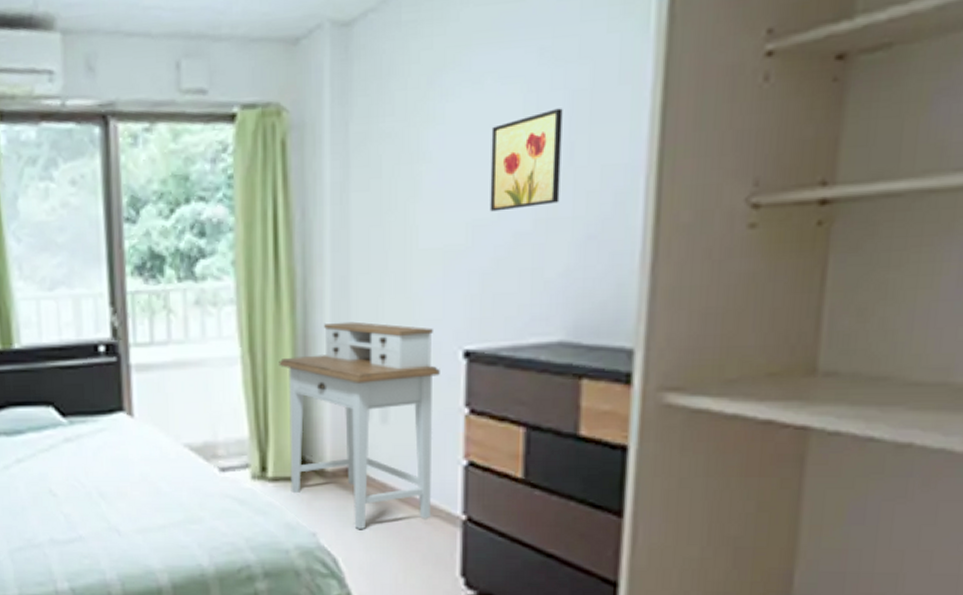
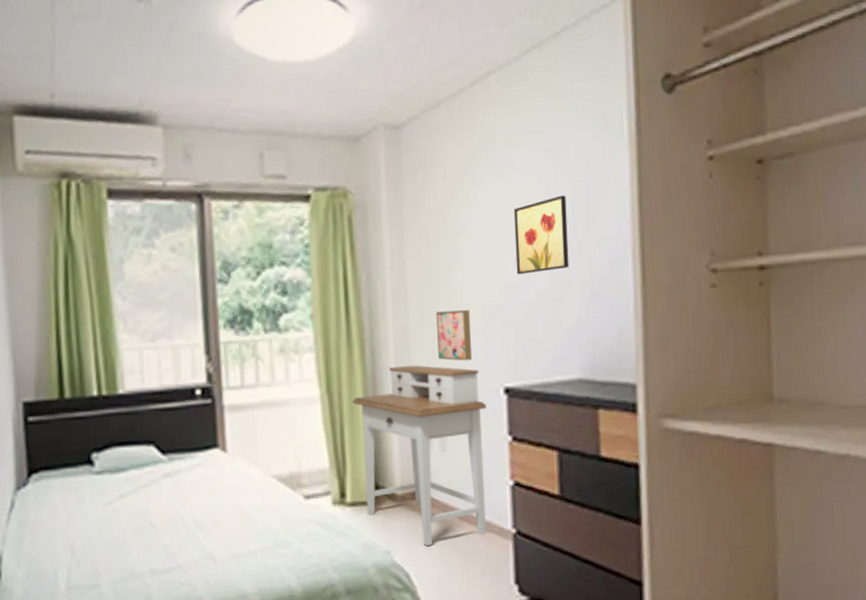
wall art: none [385,254,428,318] -> present [436,309,472,361]

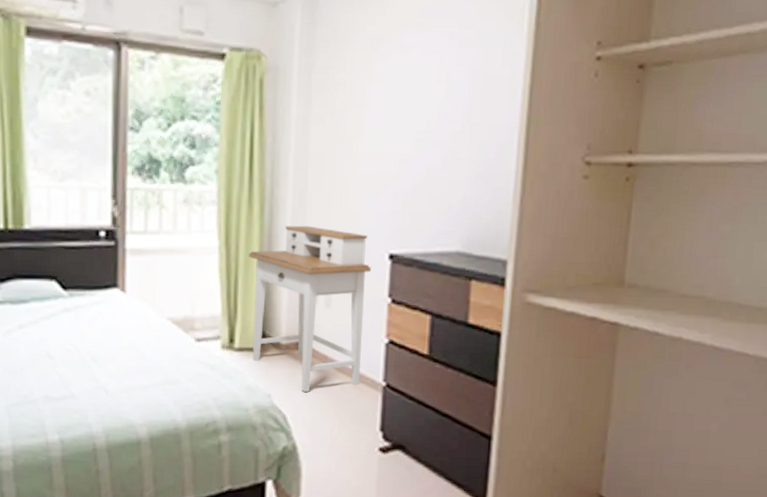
wall art: present [436,309,472,361] -> none [332,177,366,226]
wall art: present [513,195,569,275] -> none [411,79,465,150]

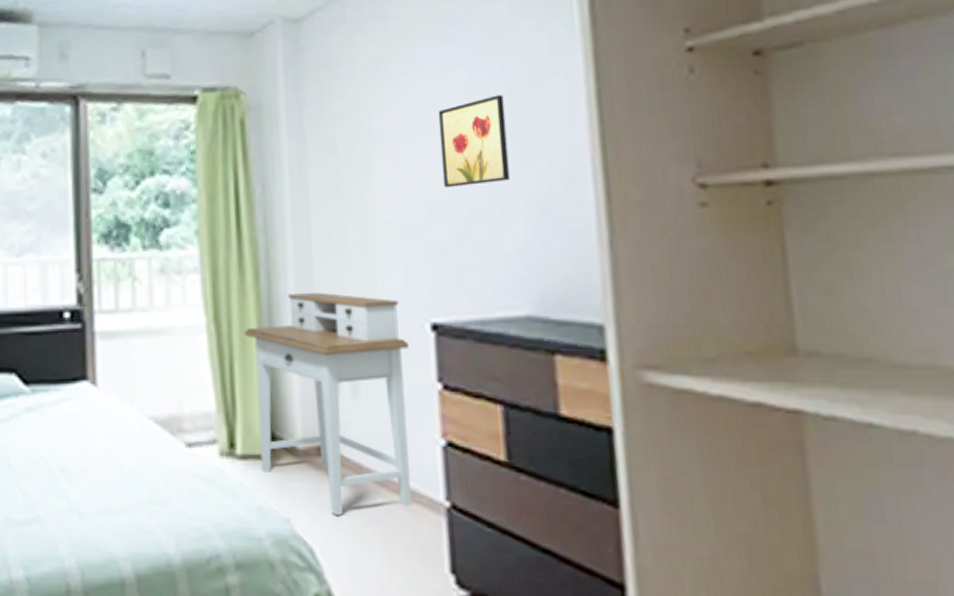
wall art: none [411,79,465,150] -> present [438,94,510,188]

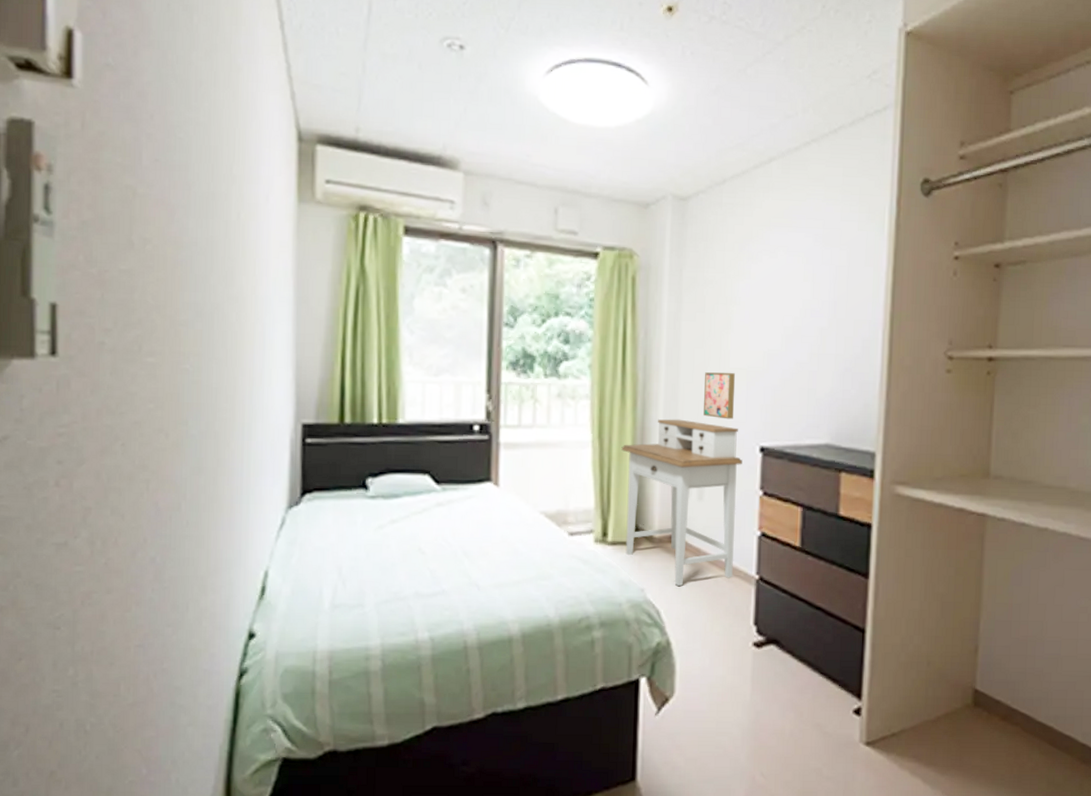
wall art: none [345,227,389,289] -> present [703,372,736,420]
wall art: present [438,94,510,188] -> none [780,277,830,345]

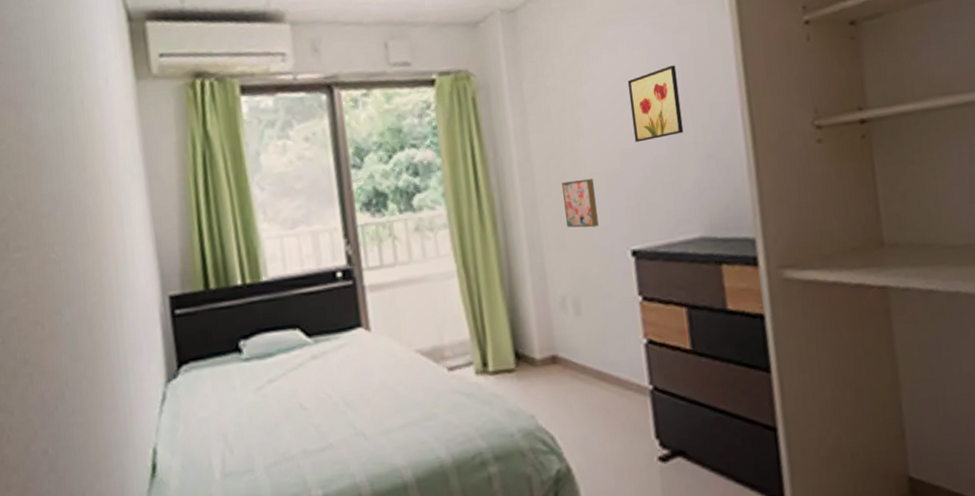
desk: present [621,419,742,587] -> none [488,234,625,409]
wall art: none [780,277,830,345] -> present [627,65,684,143]

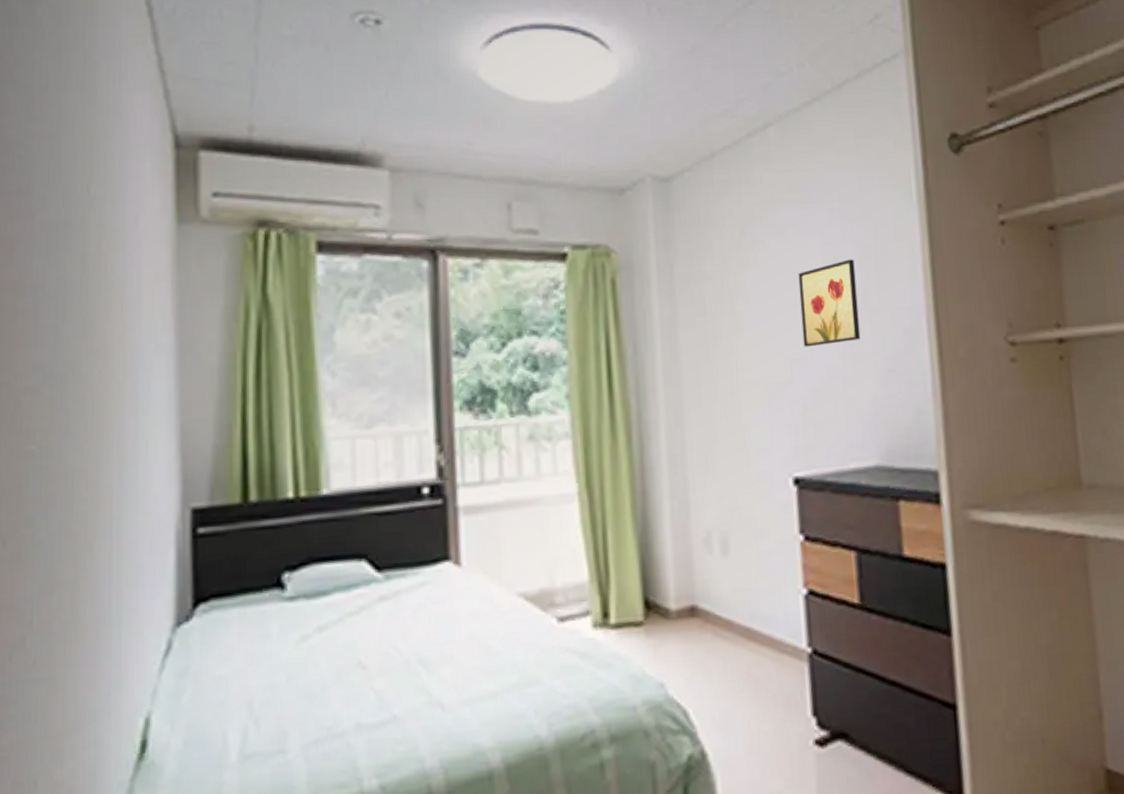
wall art: present [562,178,599,228] -> none [714,386,756,447]

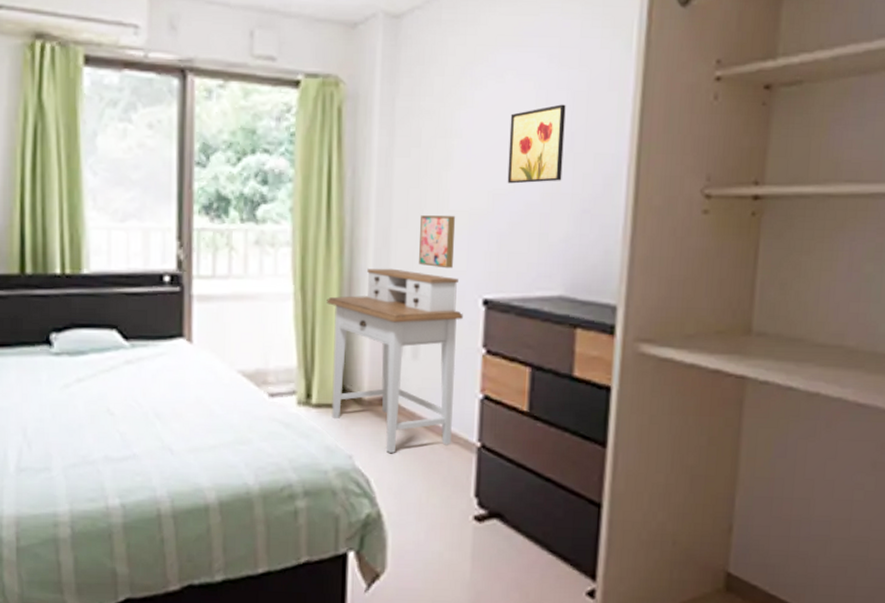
desk: none [617,452,778,675] -> present [326,268,463,454]
wall art: none [714,386,756,447] -> present [419,215,456,269]

